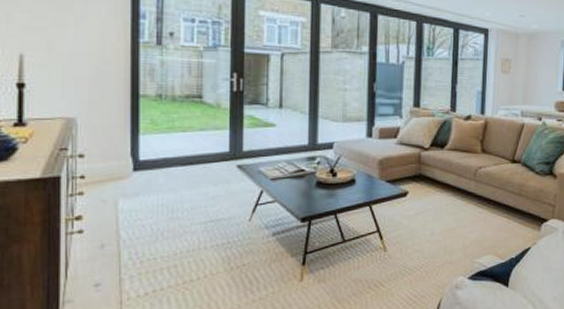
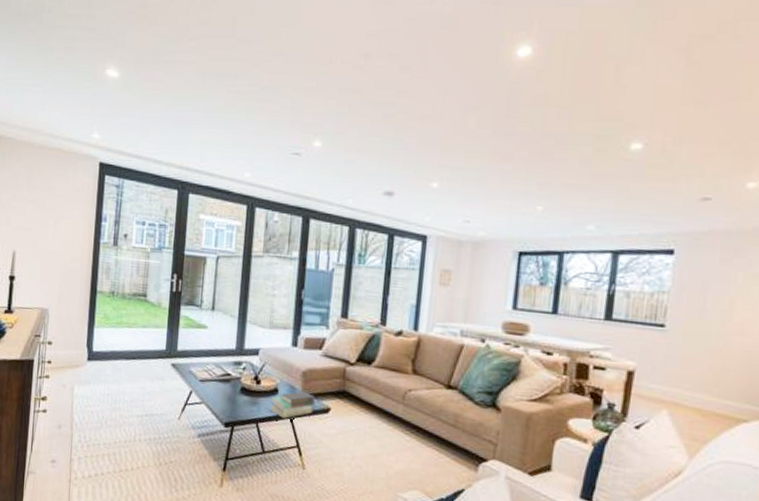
books: none [348,179,393,206] -> present [270,391,316,419]

